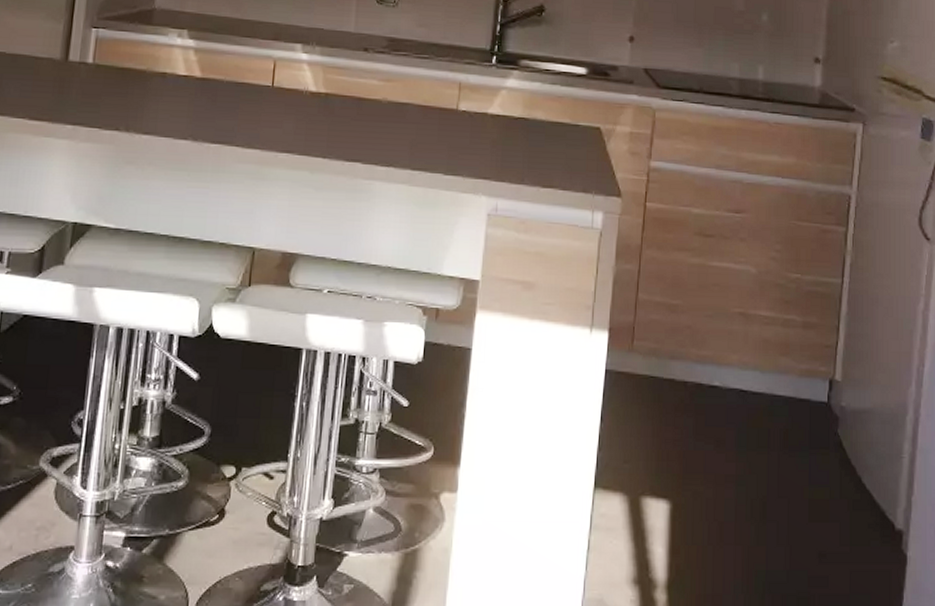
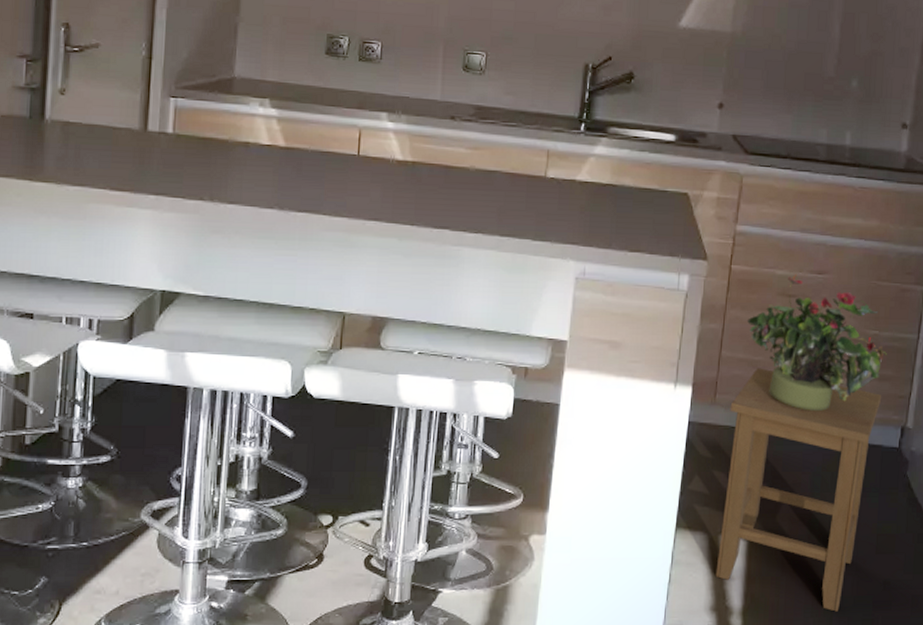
stool: none [637,312,807,588] -> present [715,368,882,612]
potted plant: none [663,212,810,360] -> present [746,274,887,411]

